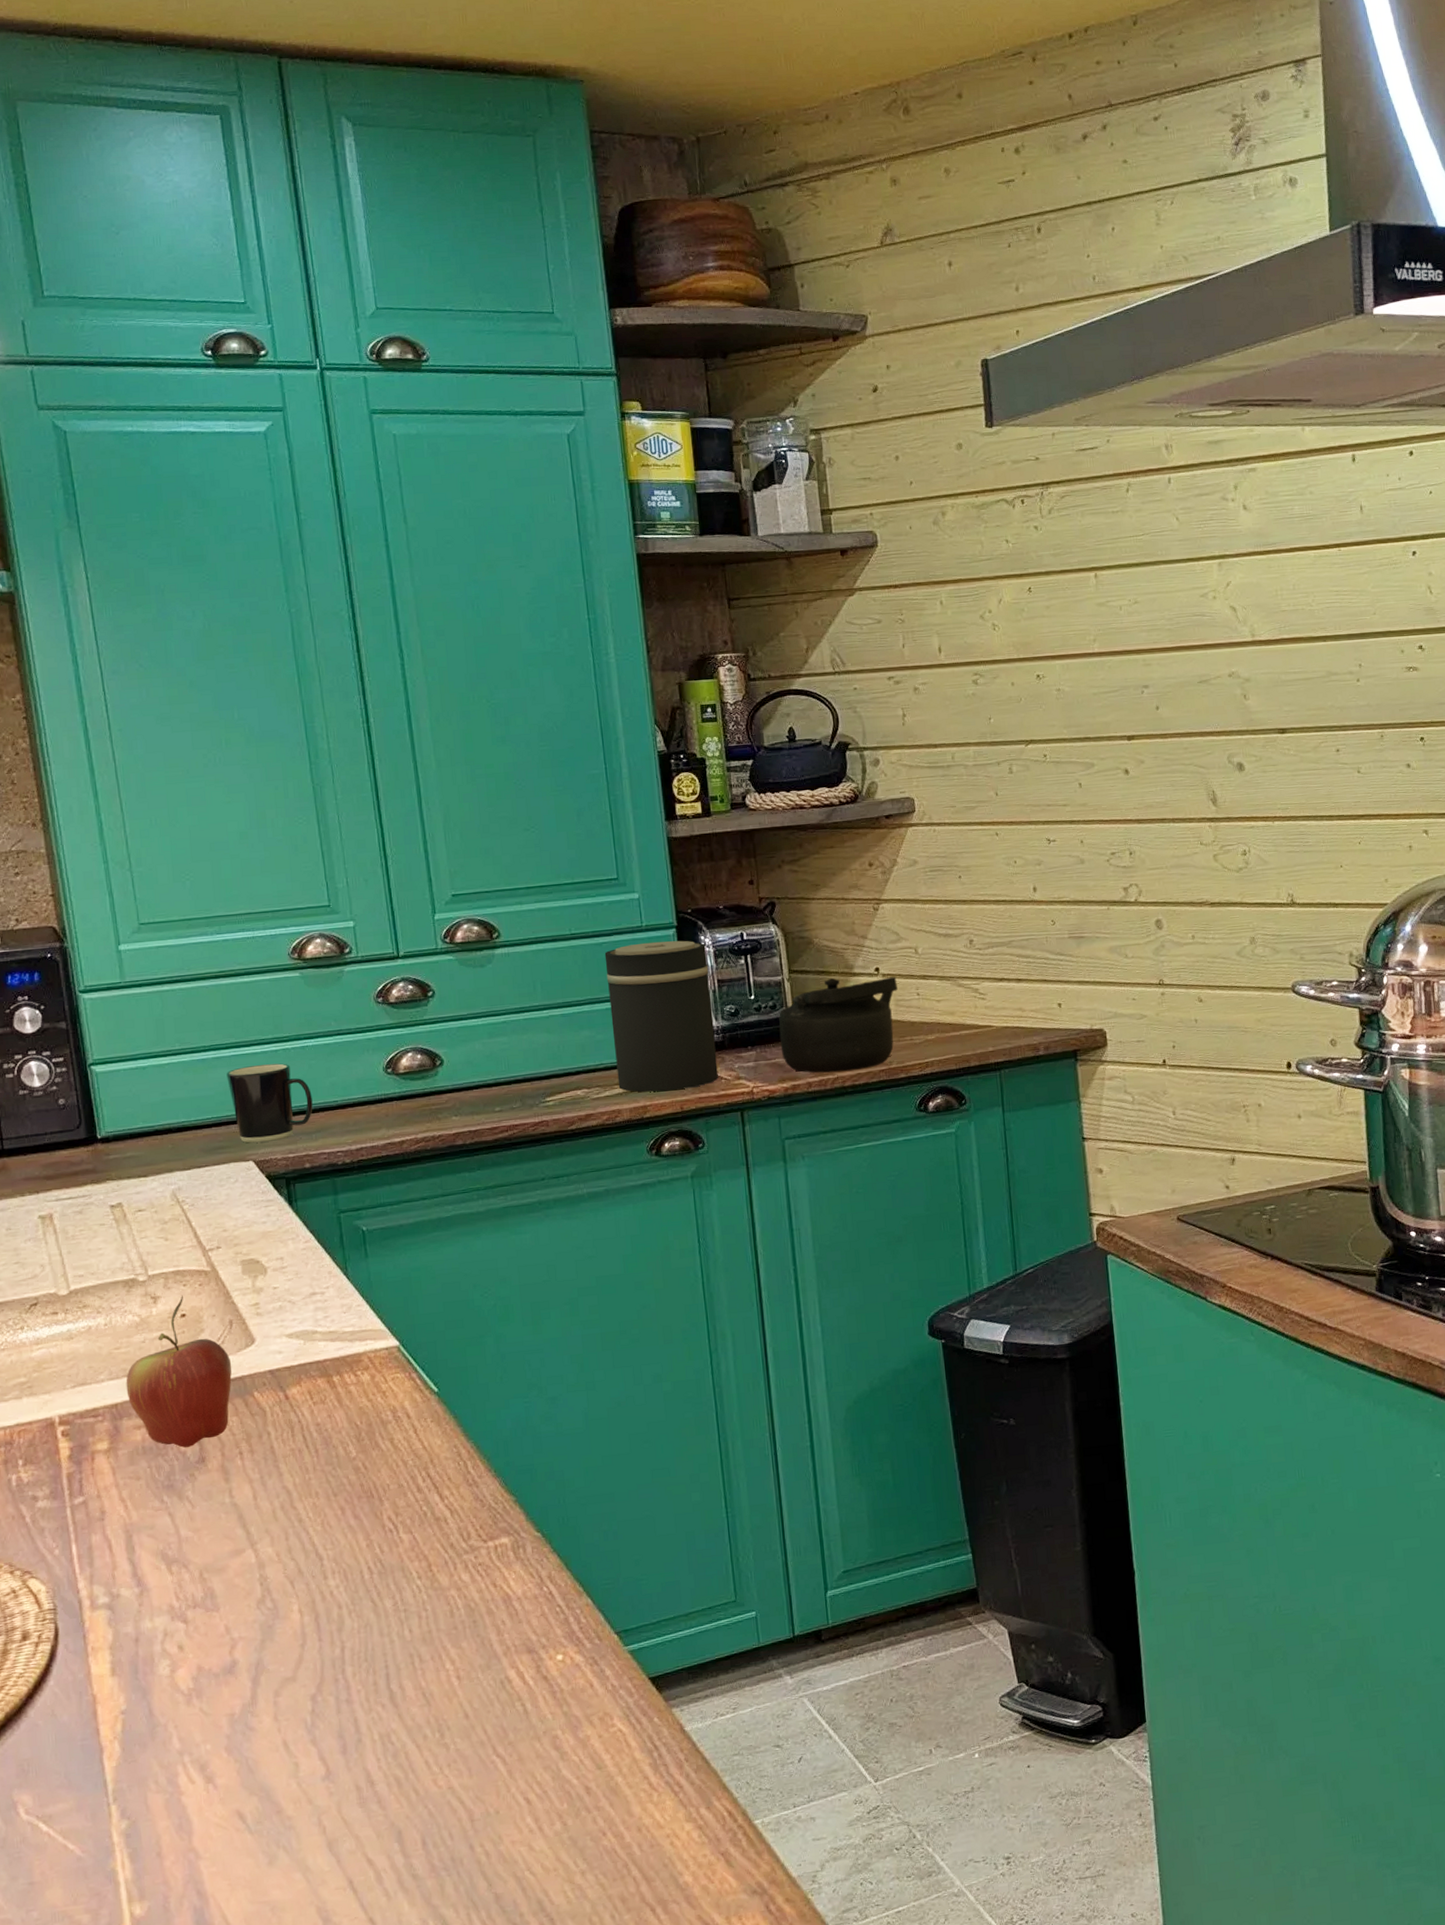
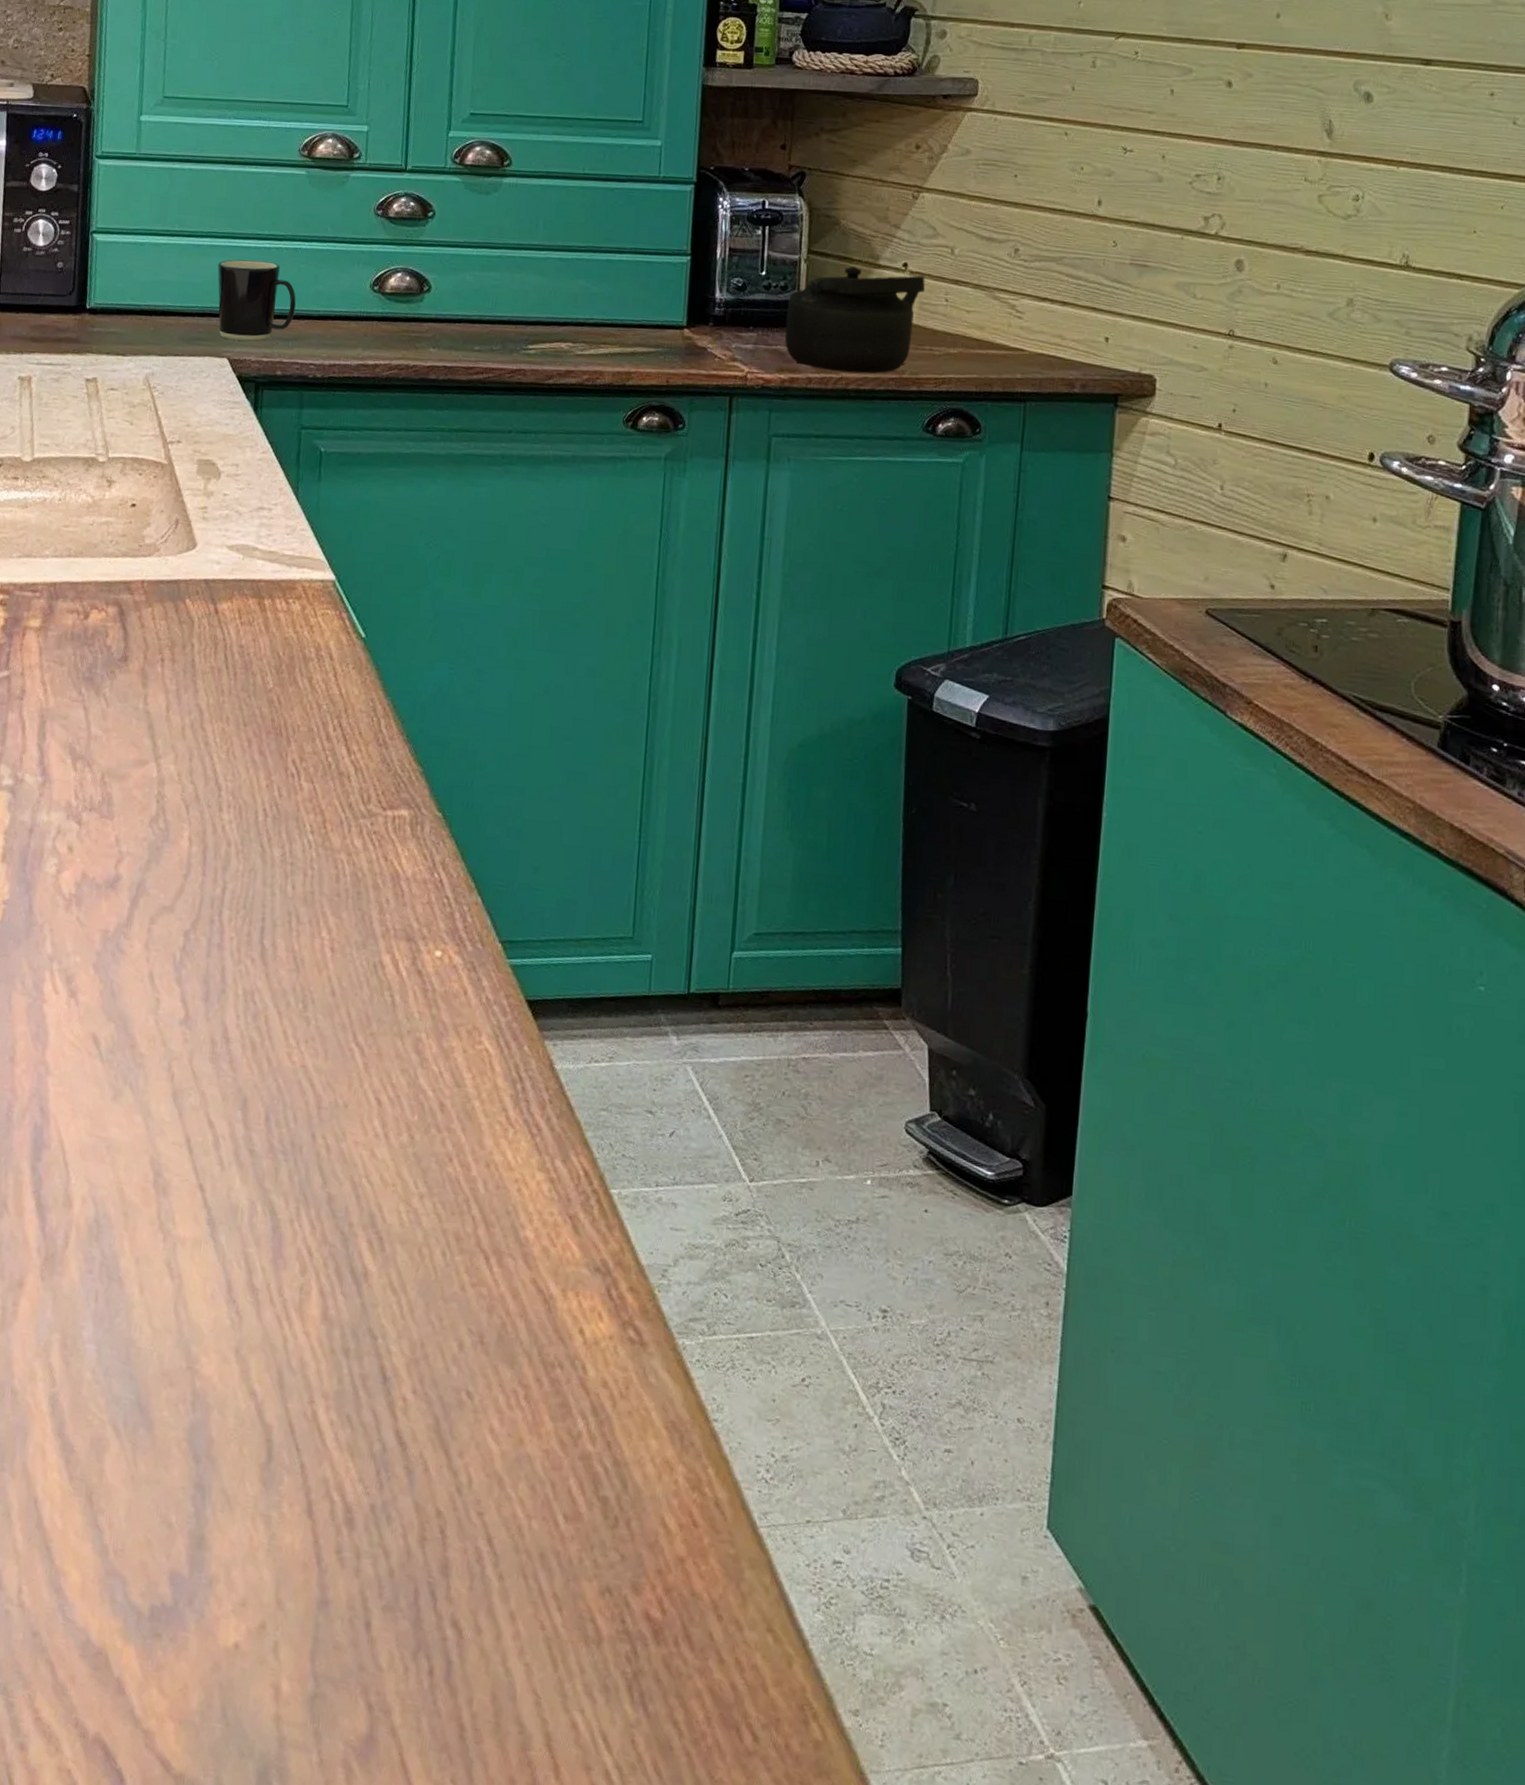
fruit: present [125,1294,232,1448] -> none [67,483,171,643]
cylinder: present [604,940,718,1092] -> none [605,195,723,361]

